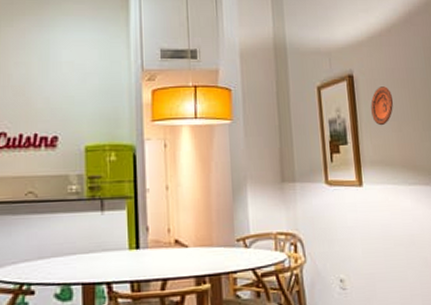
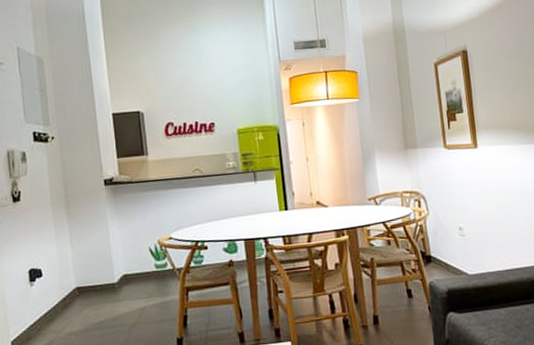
decorative plate: present [371,86,393,126] -> none [484,58,505,94]

